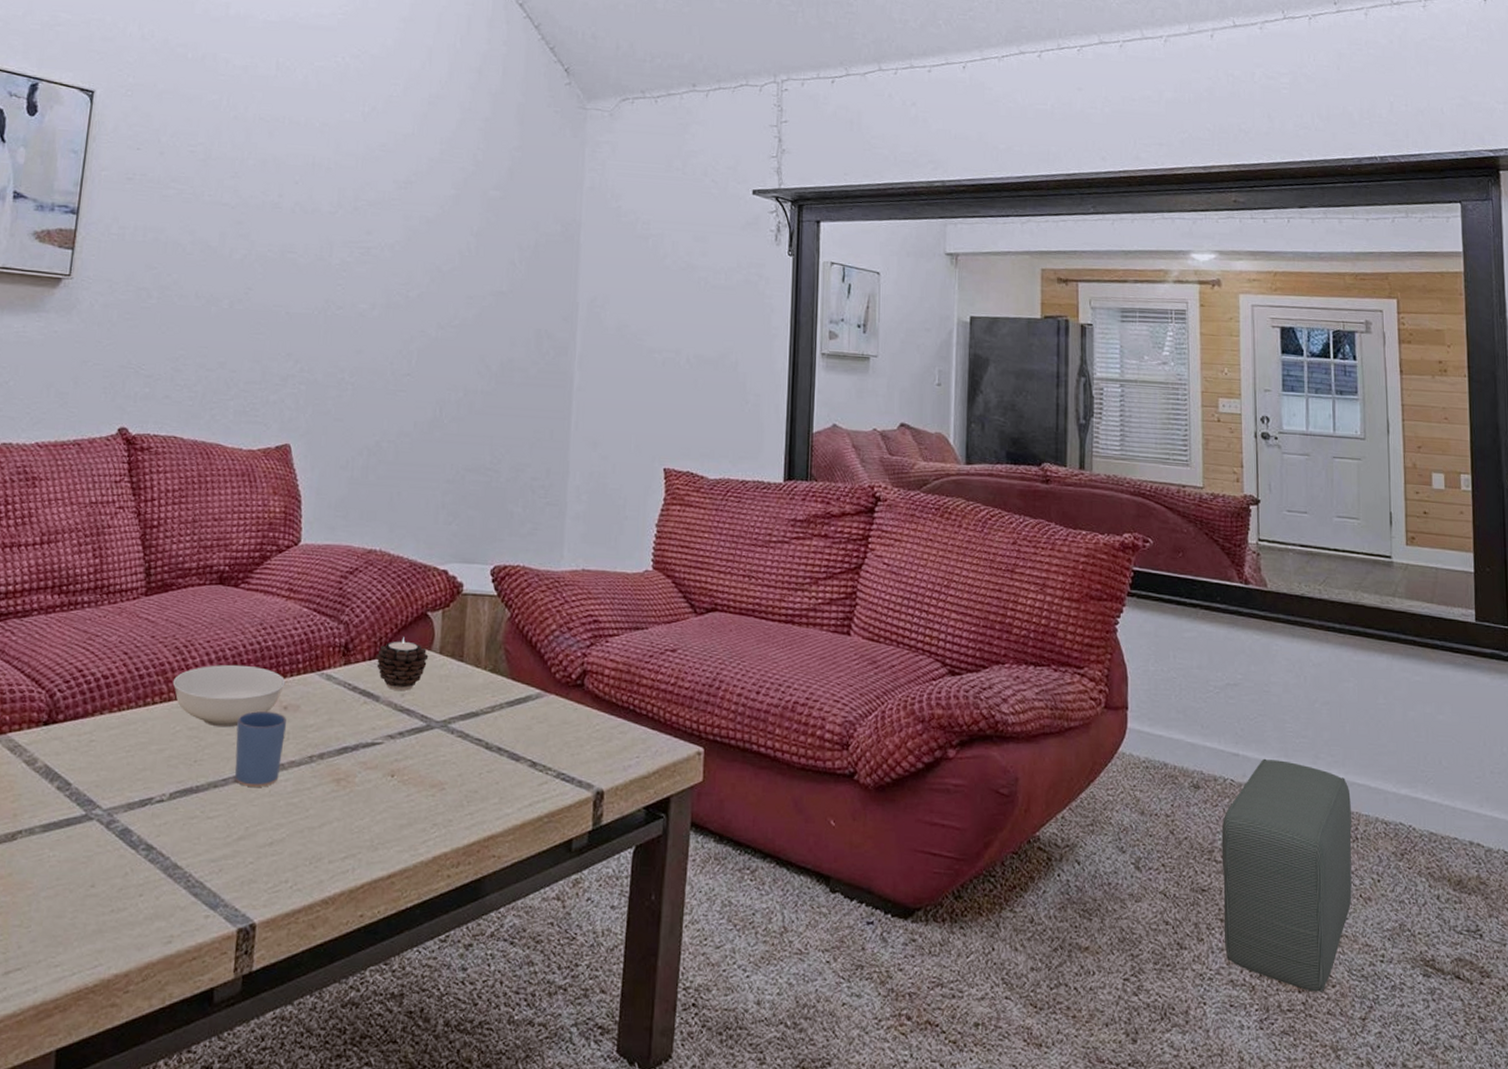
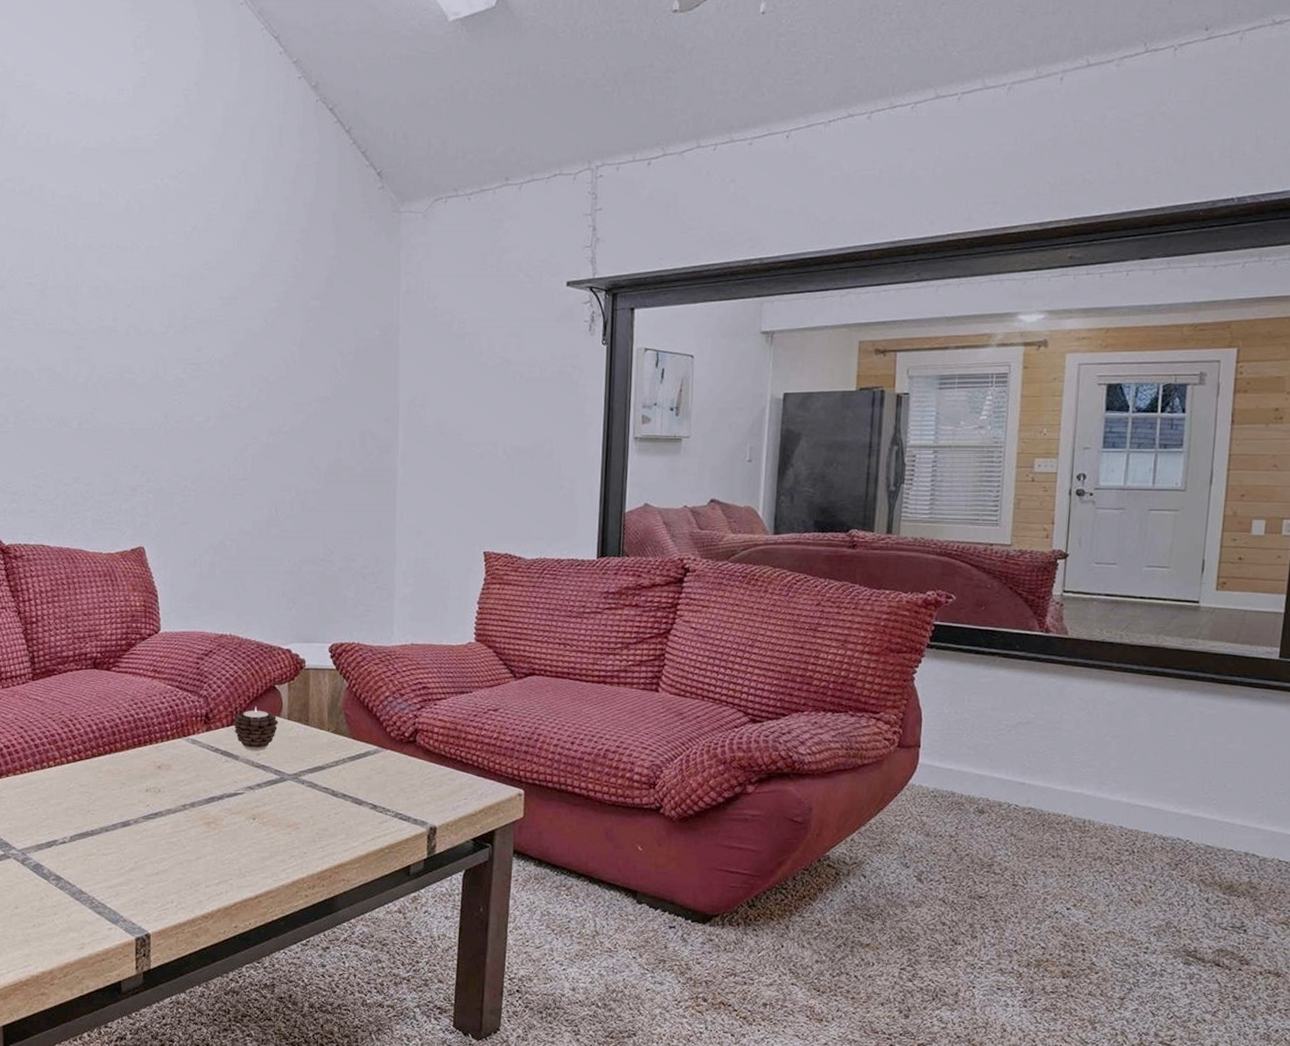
bowl: present [172,664,286,728] -> none [63,734,157,784]
mug: present [235,711,286,787] -> none [120,771,161,830]
pouf: present [1221,758,1352,992] -> none [996,786,1132,978]

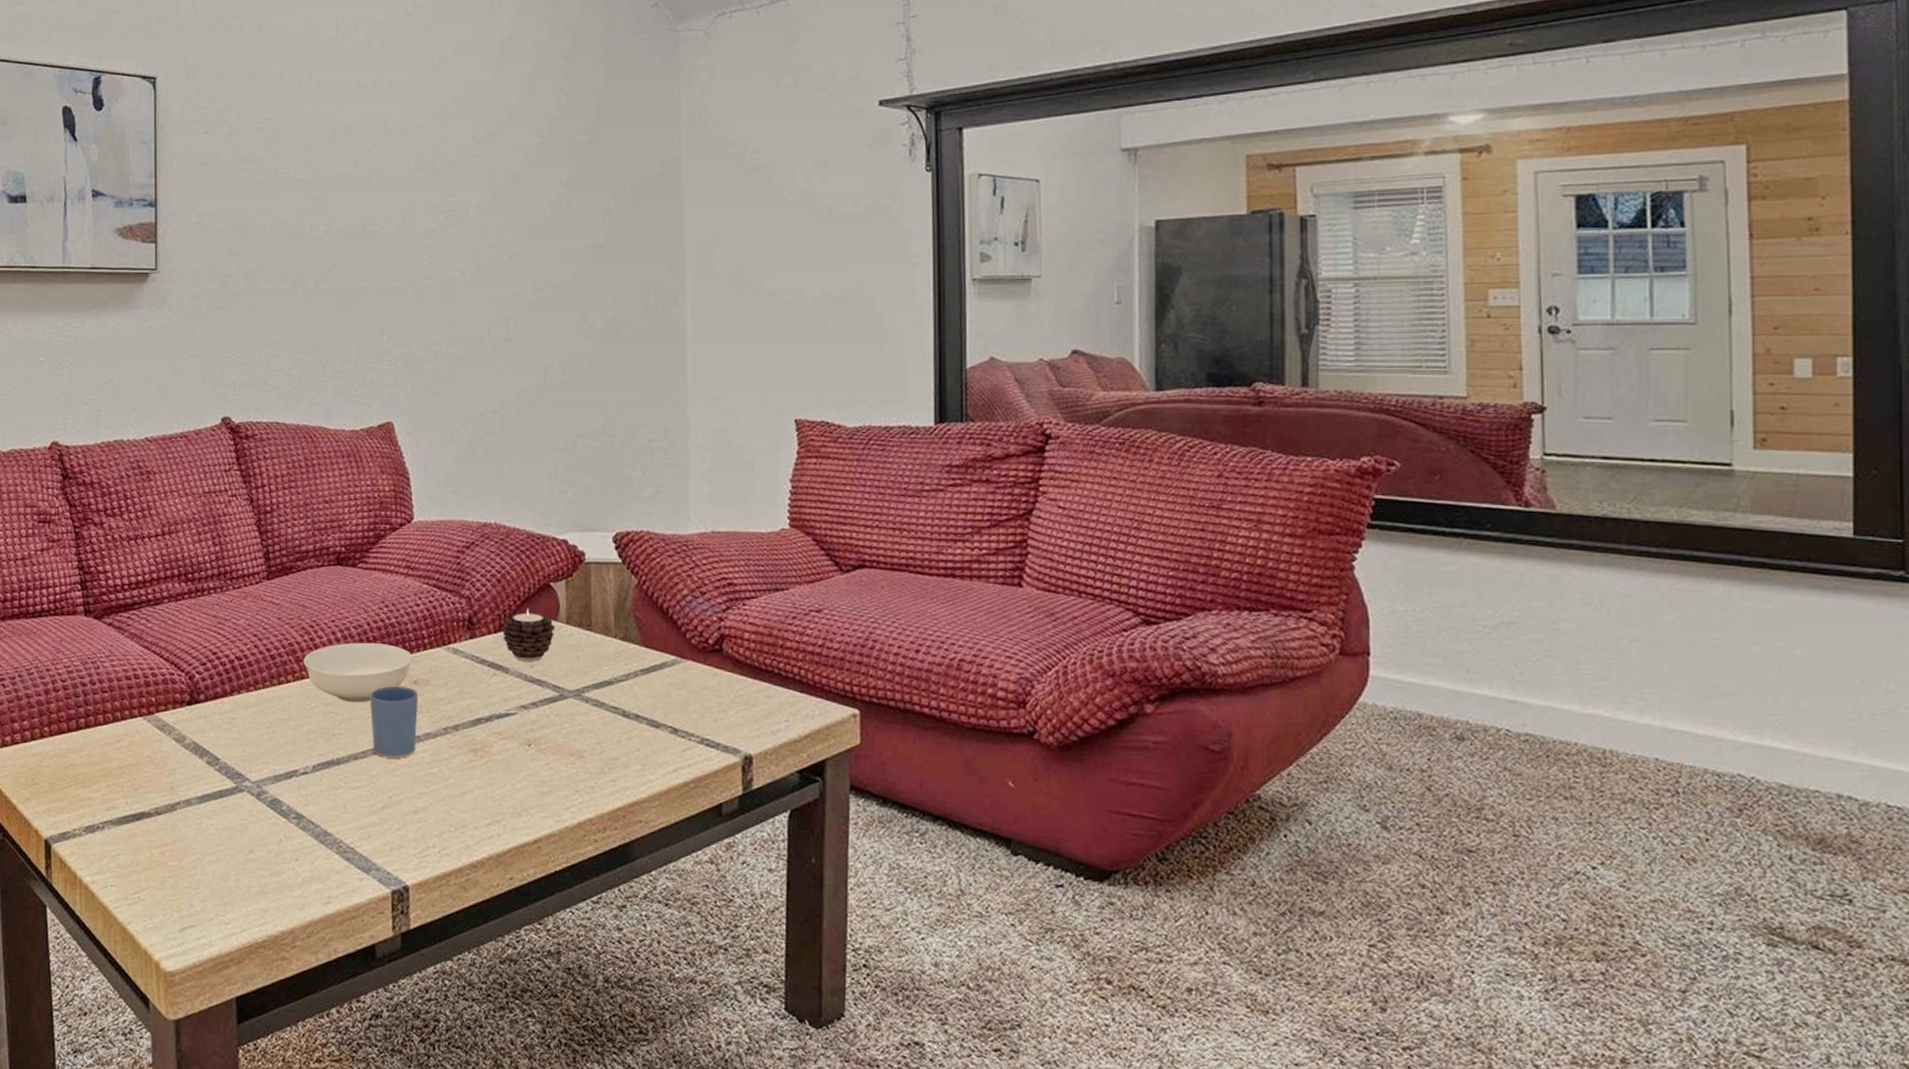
bowl: none [63,734,157,784] -> present [303,642,413,703]
mug: none [120,771,161,830] -> present [370,686,418,758]

